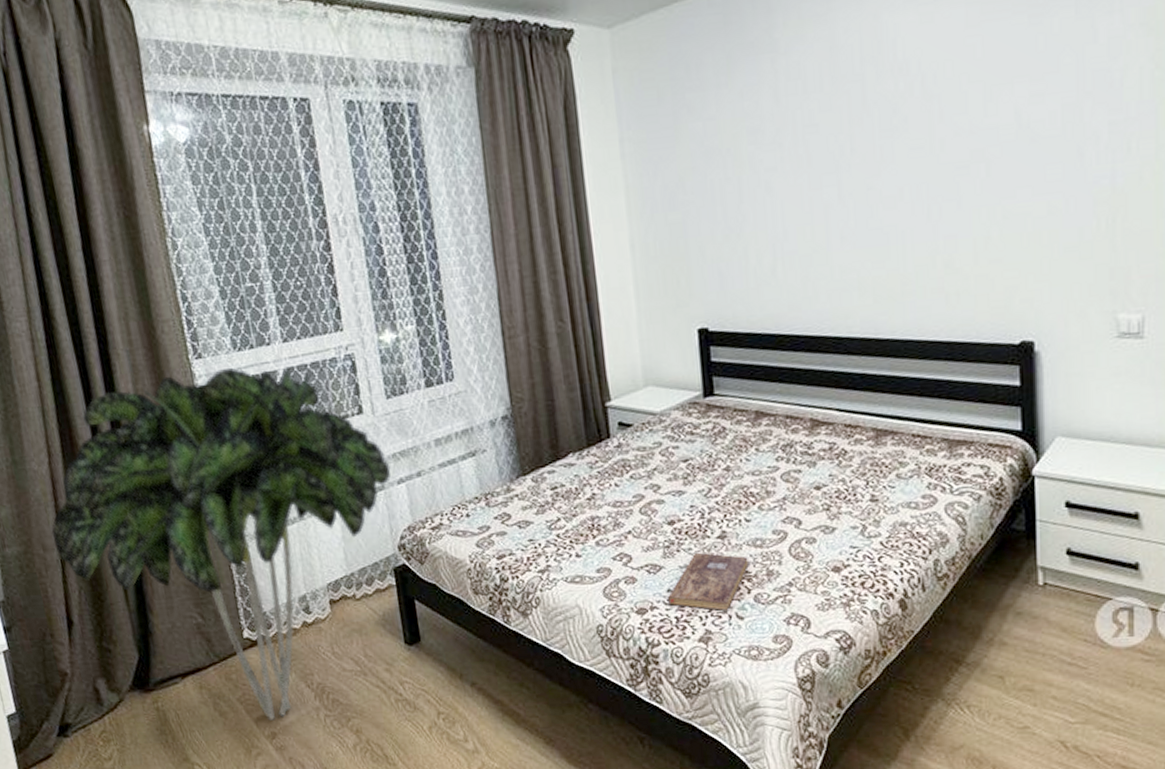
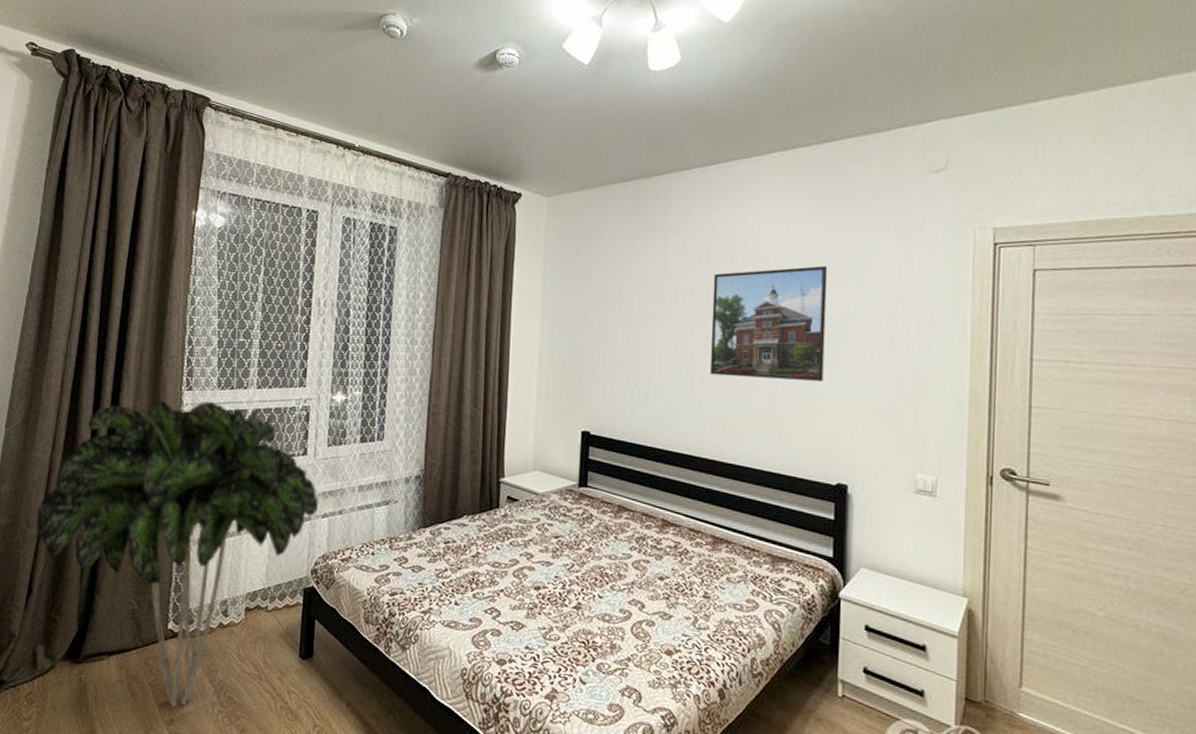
bible: present [668,552,749,612] -> none [525,617,597,675]
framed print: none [841,63,994,232] -> present [710,265,828,381]

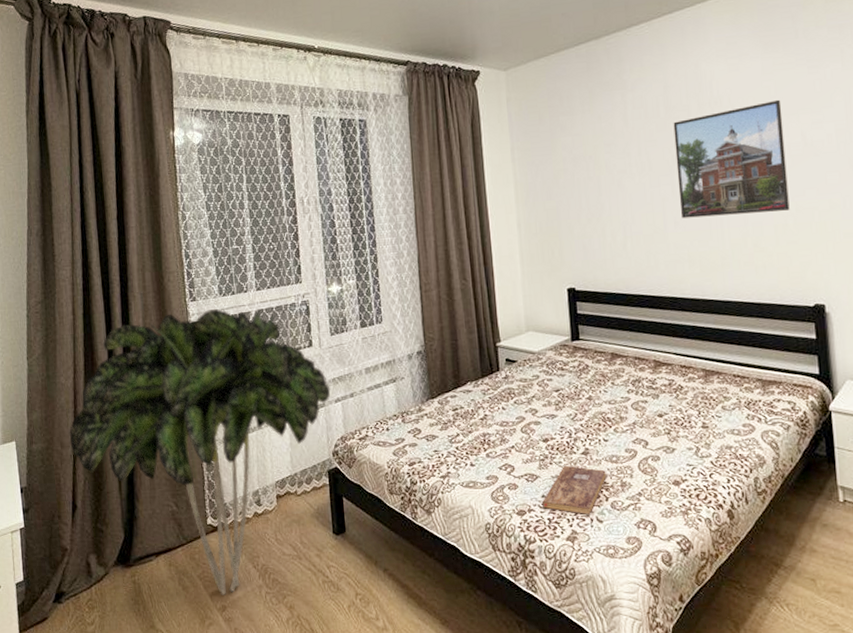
bible: none [525,617,597,675] -> present [542,465,607,516]

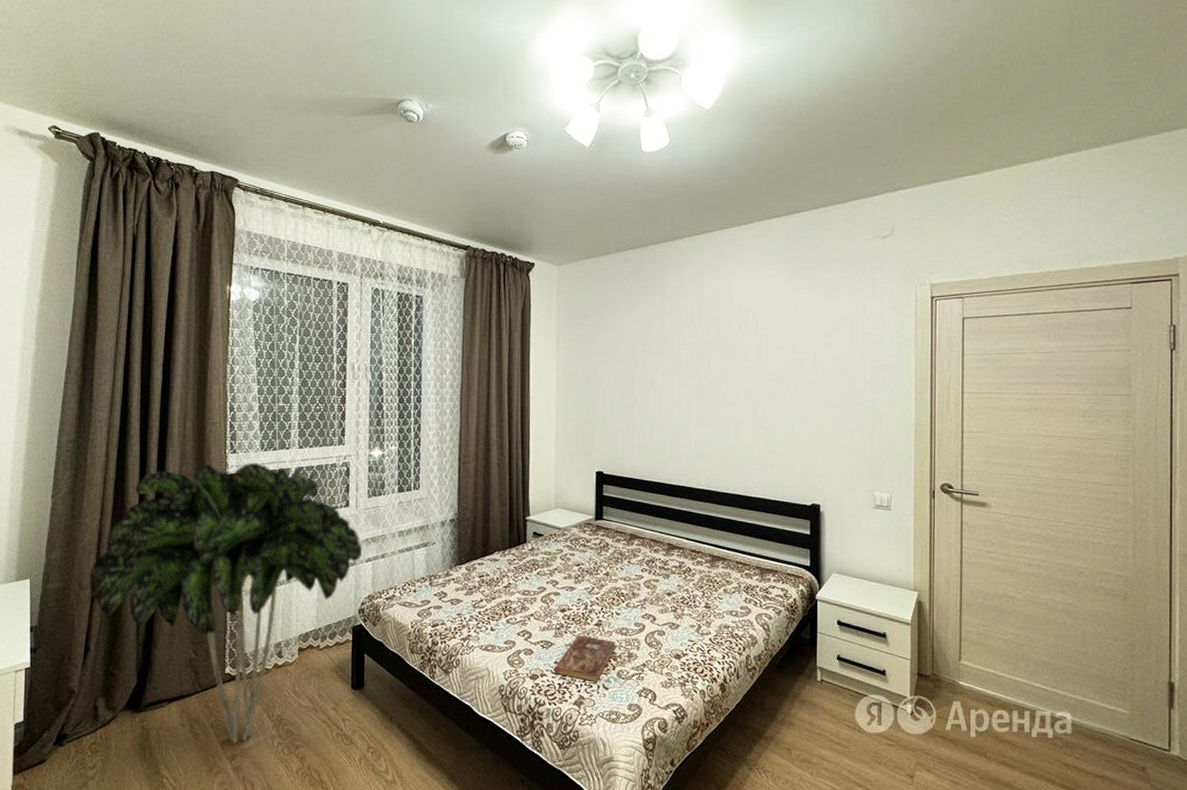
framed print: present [673,99,790,219] -> none [703,319,799,418]

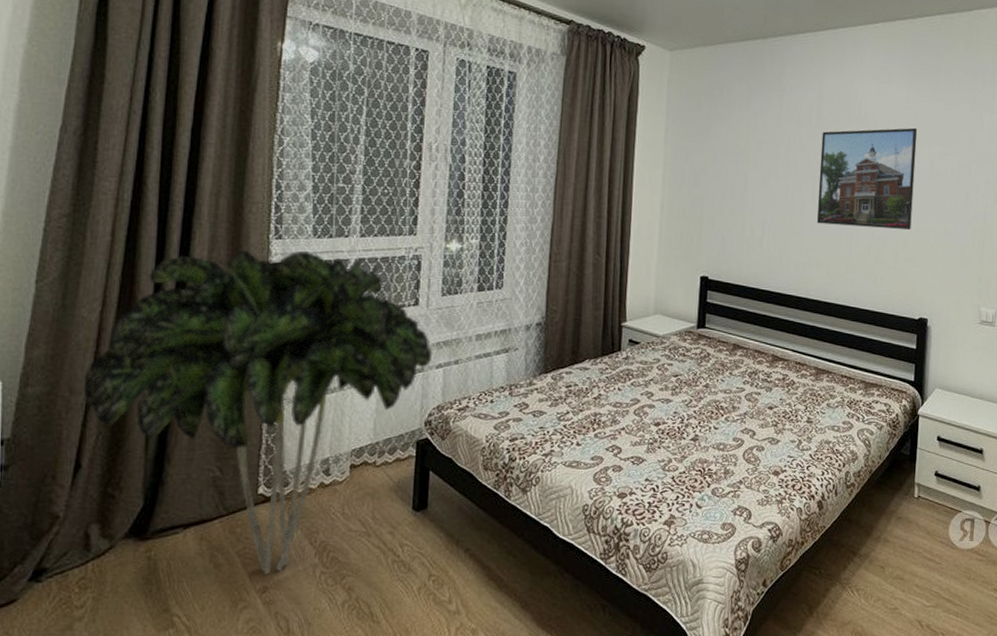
bible: present [555,634,616,682] -> none [645,450,712,501]
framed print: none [703,319,799,418] -> present [817,127,918,230]

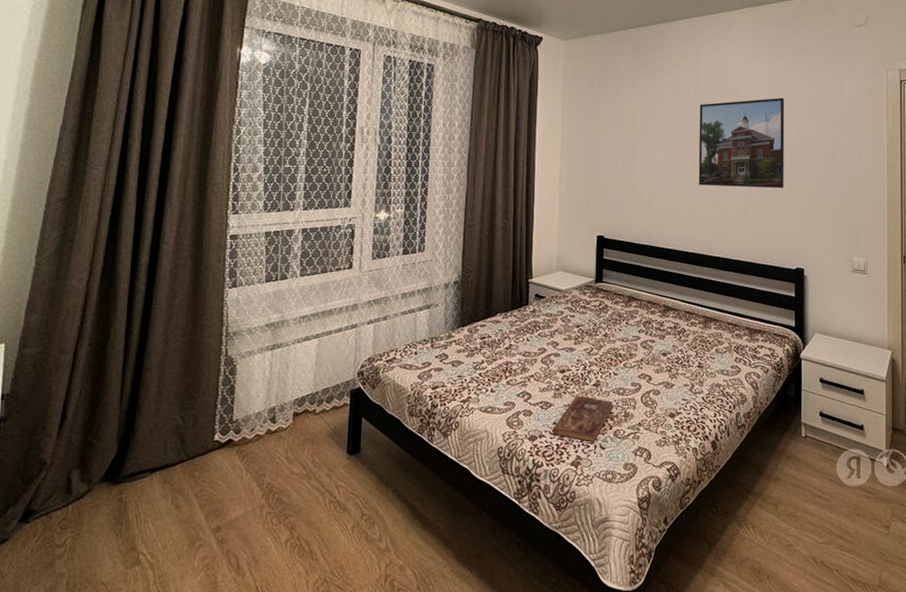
indoor plant: present [83,250,433,575] -> none [71,223,365,515]
bible: none [645,450,712,501] -> present [553,395,613,442]

